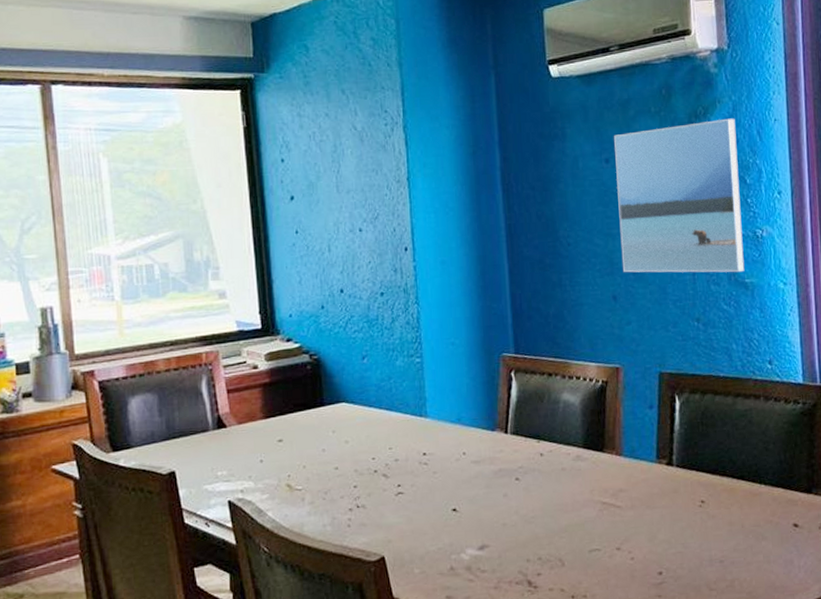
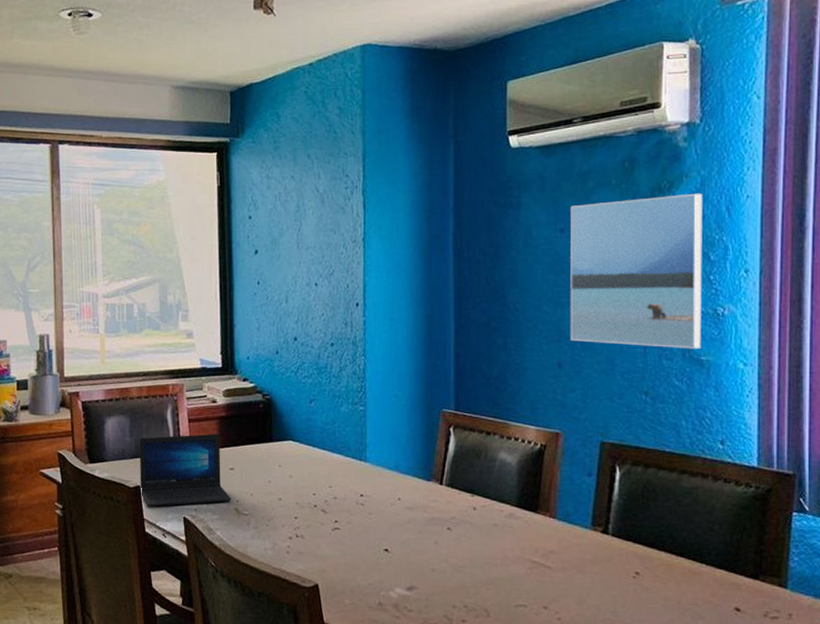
laptop: none [171,403,283,494] -> present [139,433,232,507]

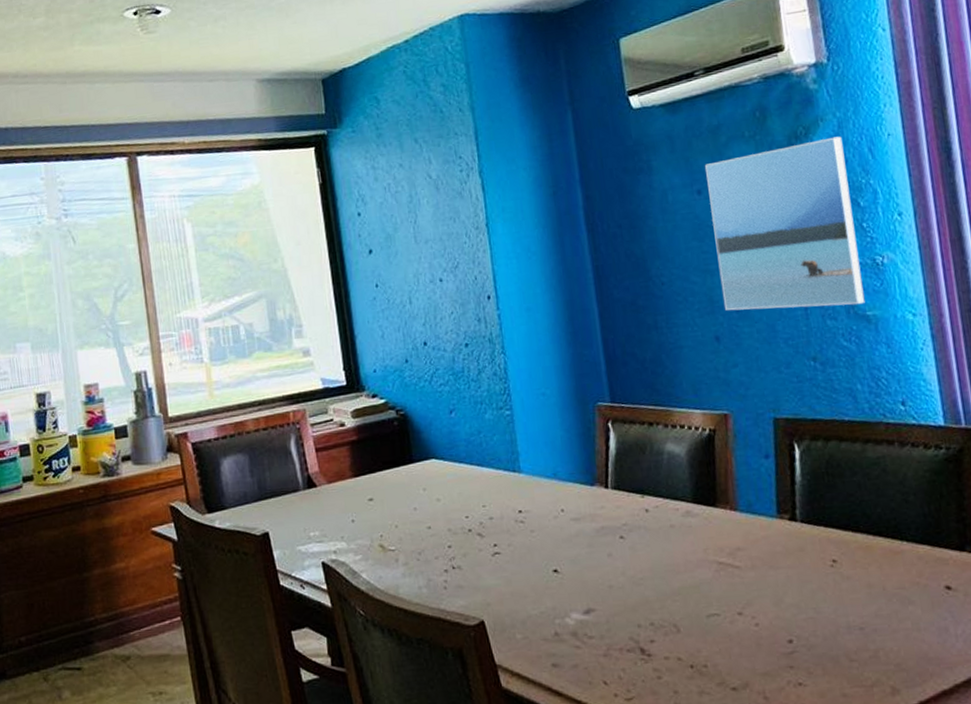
laptop: present [139,433,232,507] -> none [262,461,375,555]

